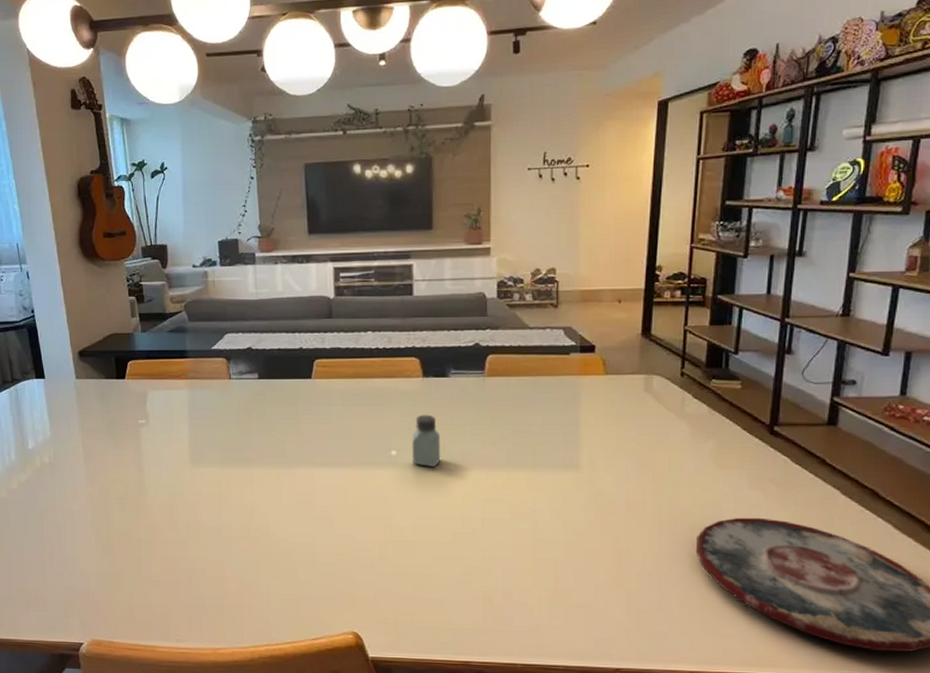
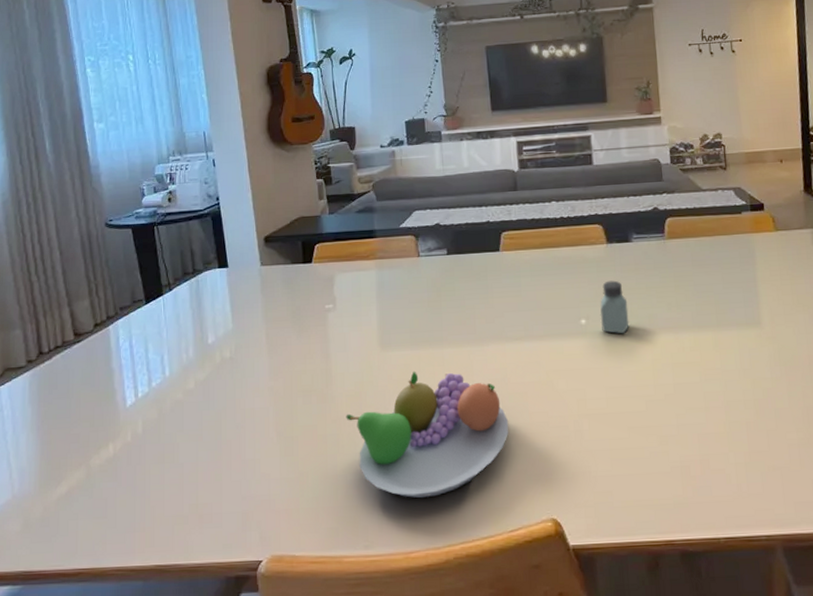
fruit bowl: none [158,487,315,603] -> present [346,371,509,499]

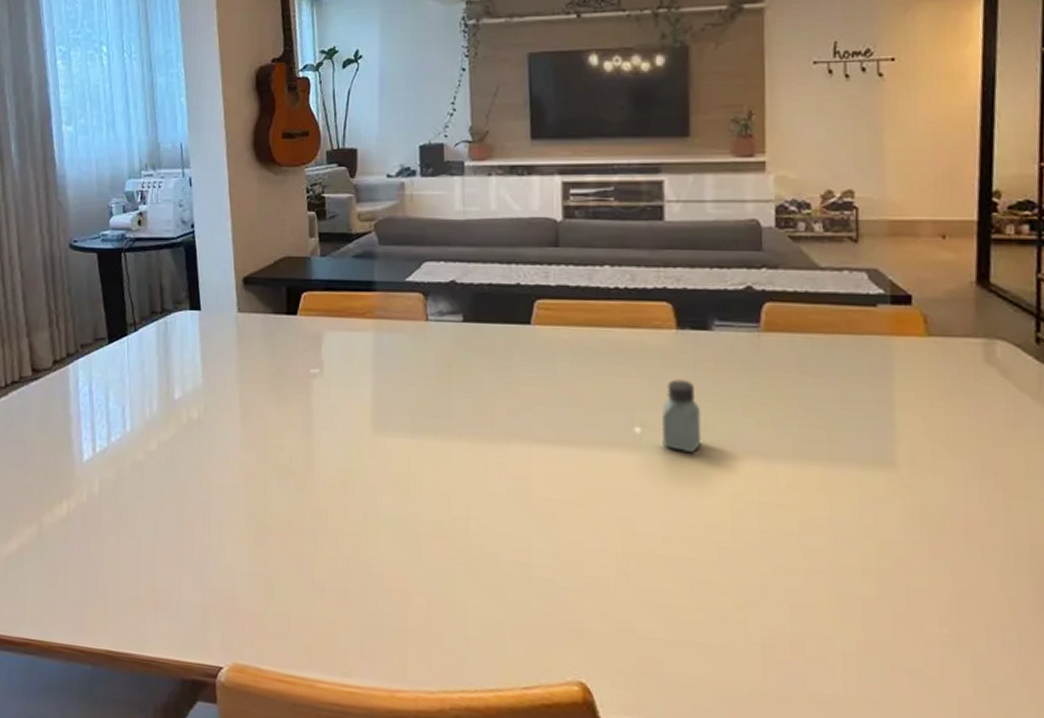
fruit bowl: present [346,371,509,499] -> none [327,464,530,627]

